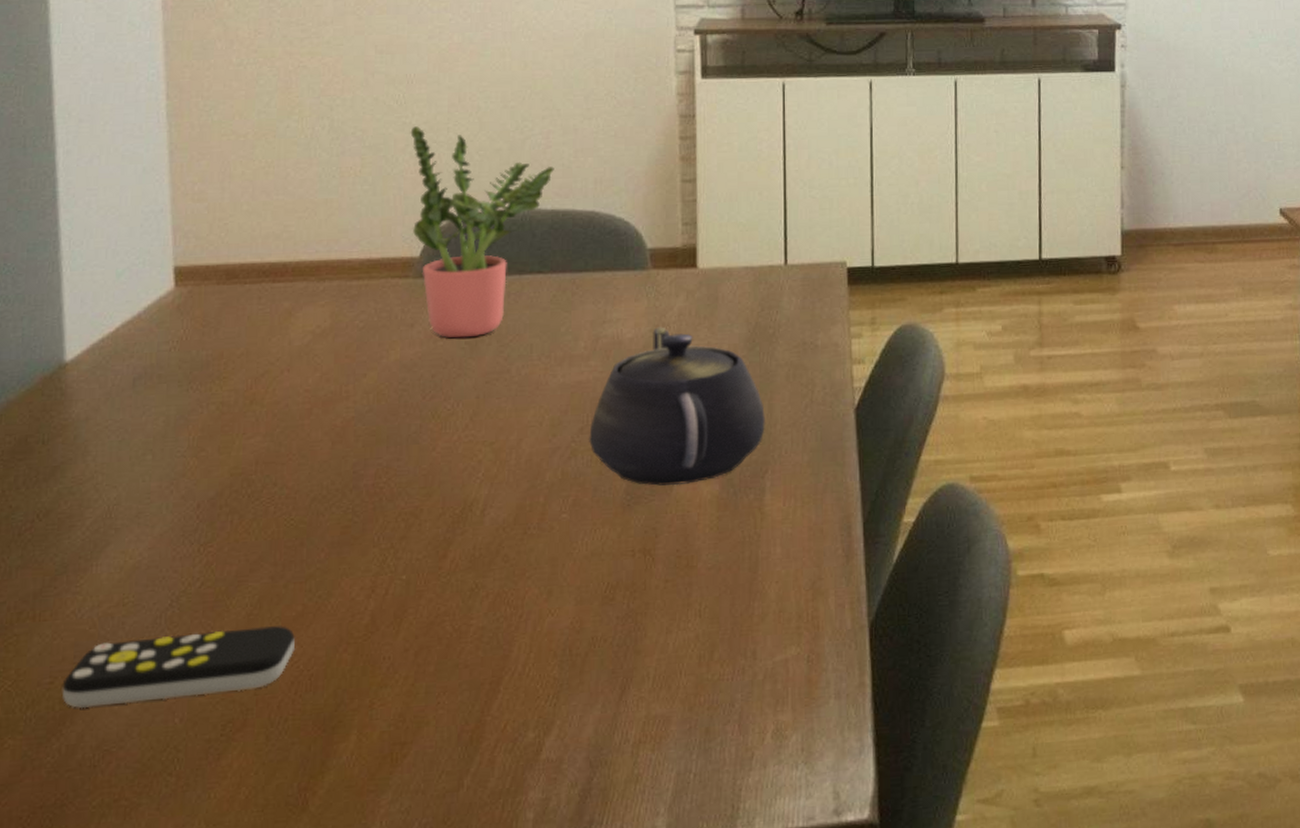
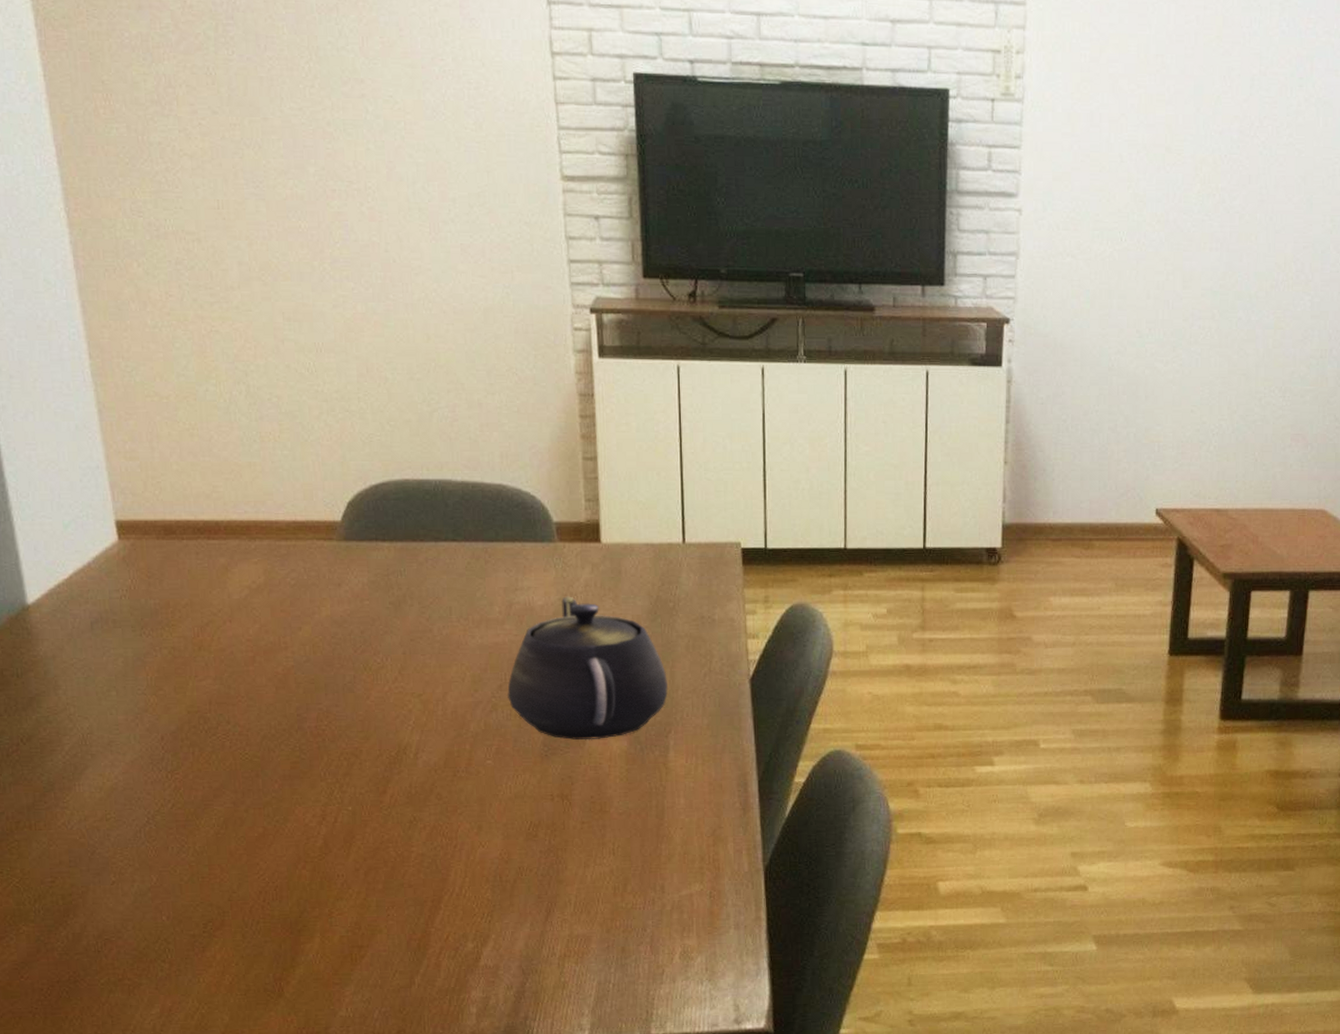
remote control: present [62,624,296,709] -> none [62,843,261,905]
potted plant: present [410,126,554,339] -> none [323,395,462,599]

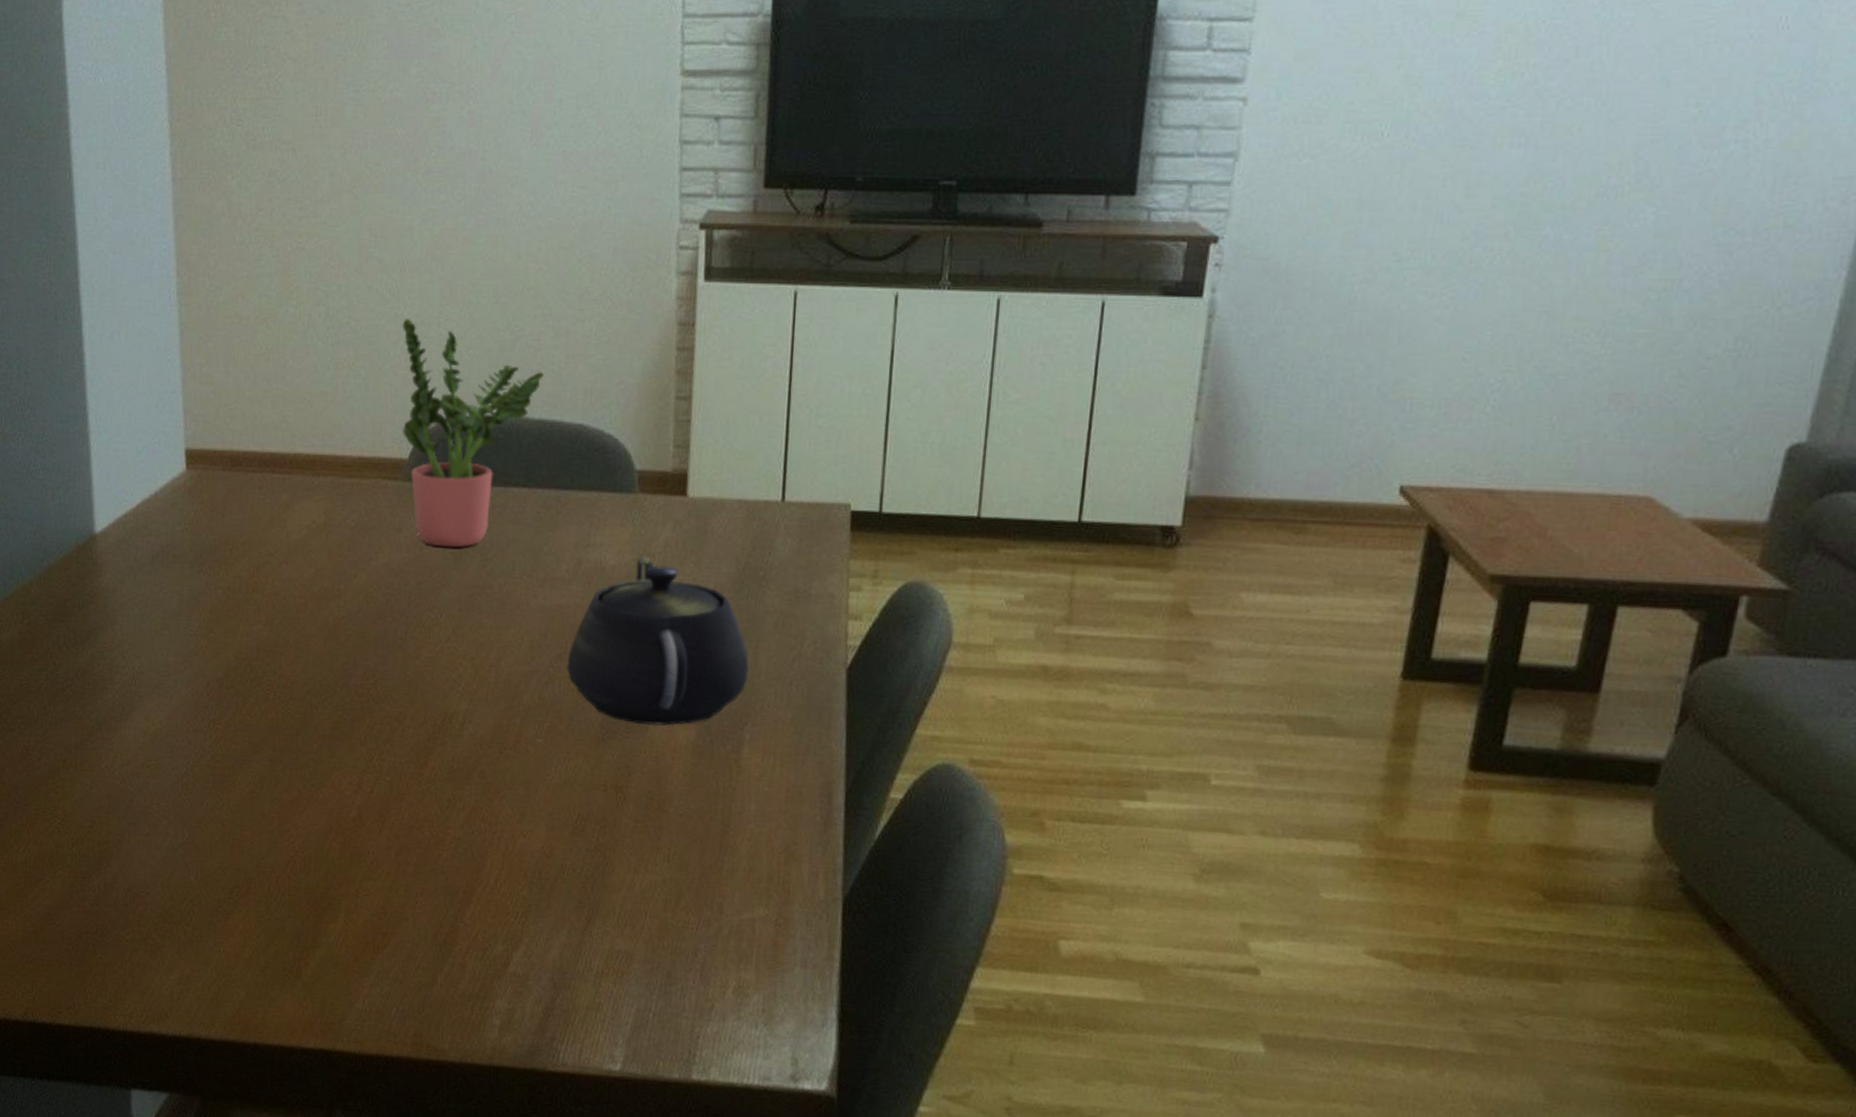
potted plant: none [323,395,462,599] -> present [402,319,544,548]

